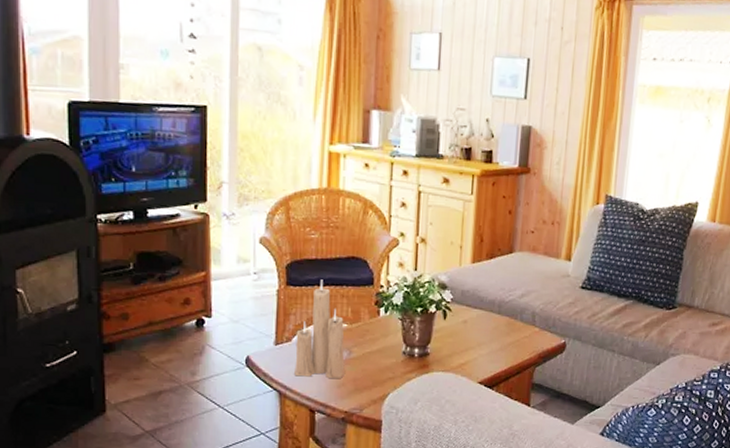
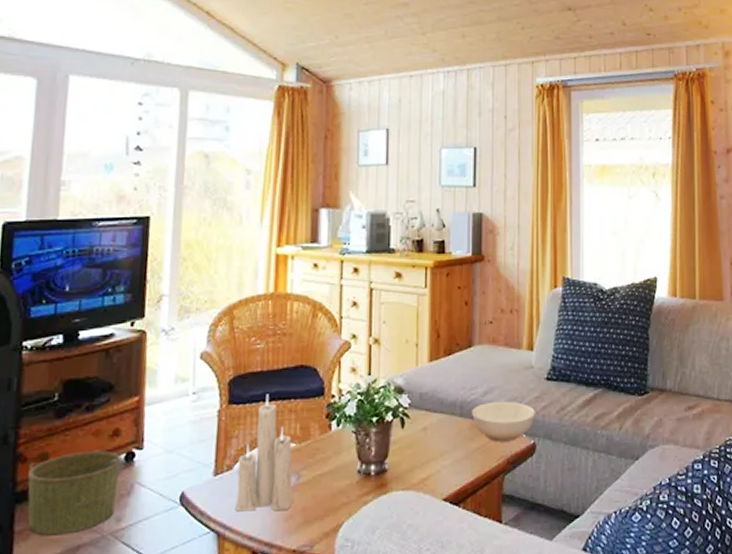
basket: none [113,315,193,382] -> present [27,451,122,536]
bowl: none [509,303,568,339] -> present [472,401,535,442]

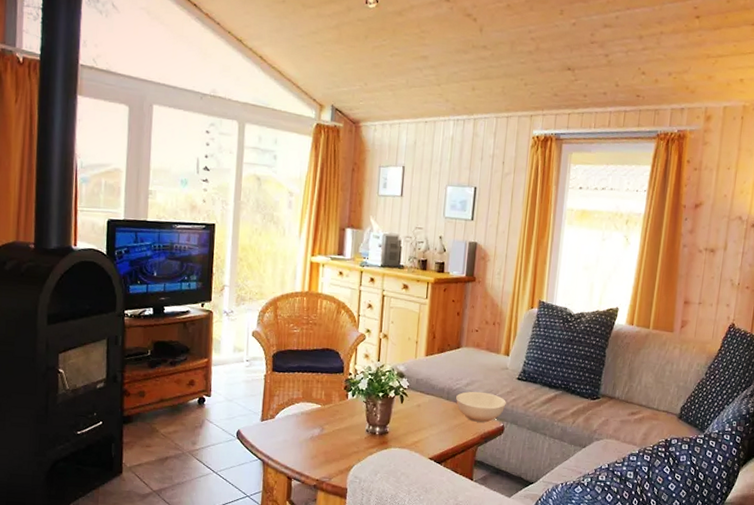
basket: present [27,451,122,536] -> none [131,393,196,449]
candle: present [235,394,294,512] -> none [276,367,319,451]

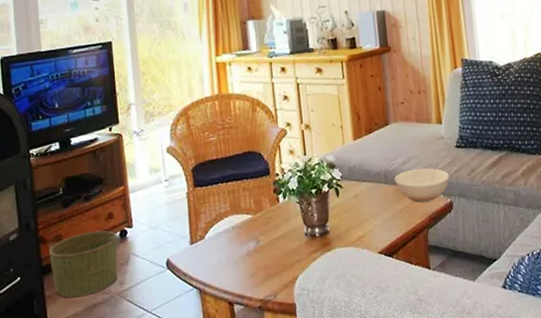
basket: none [131,393,196,449] -> present [49,230,118,298]

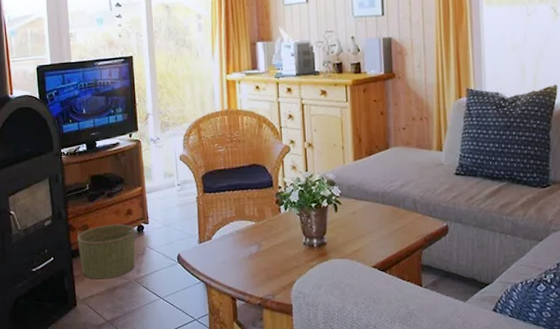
bowl: present [394,168,449,203] -> none [392,192,447,224]

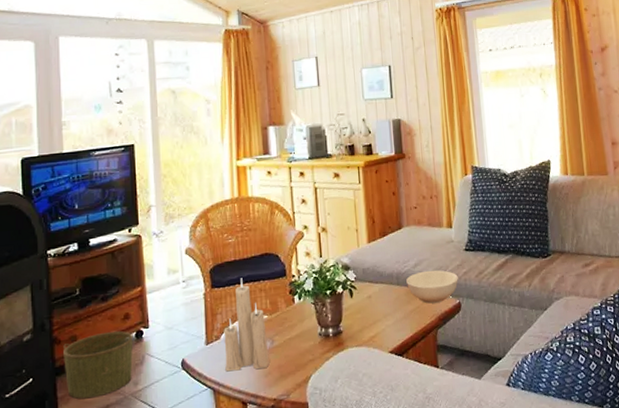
candle: none [215,185,258,270] -> present [223,278,271,372]
bowl: none [392,192,447,224] -> present [406,270,458,304]

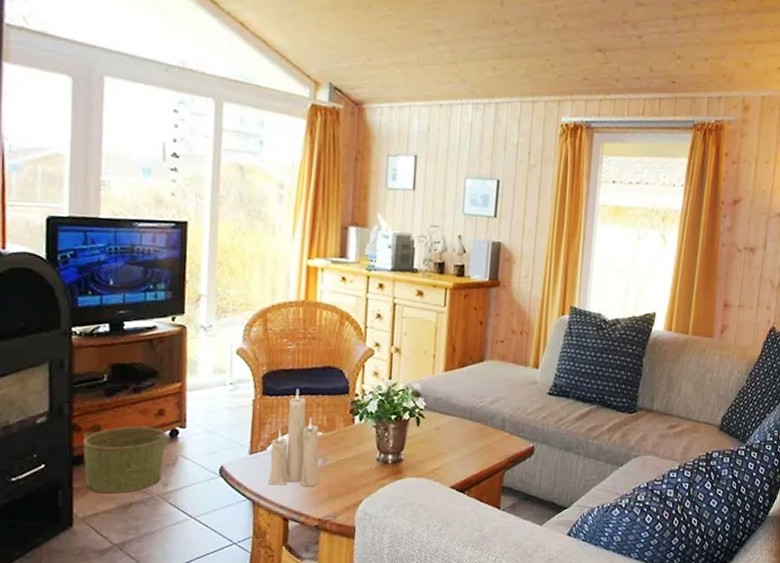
bowl: present [406,270,458,304] -> none [480,409,536,444]

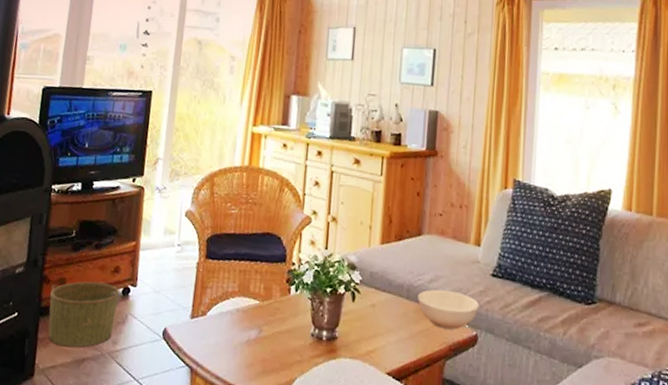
candle: present [268,389,320,487] -> none [206,254,257,358]
bowl: none [480,409,536,444] -> present [418,289,479,330]

